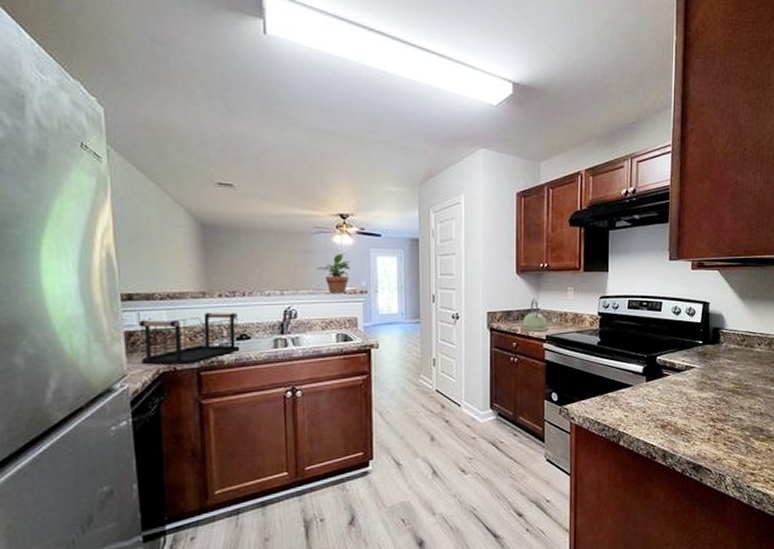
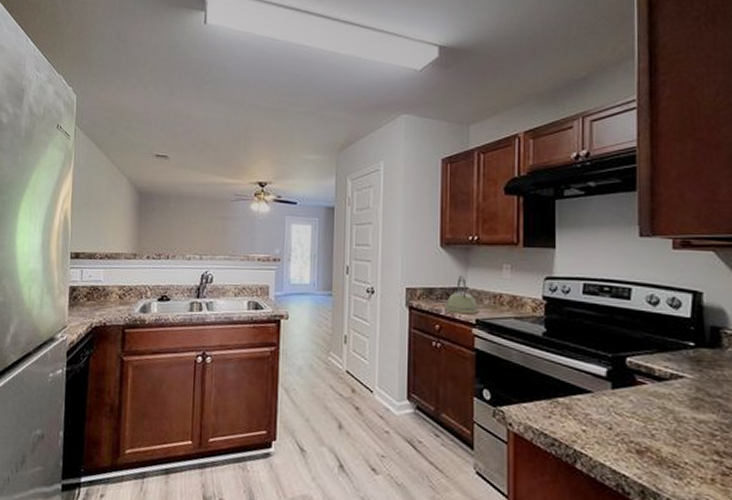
dish rack: present [138,313,240,366] -> none [80,273,162,322]
potted plant: present [317,254,351,295] -> none [234,221,266,262]

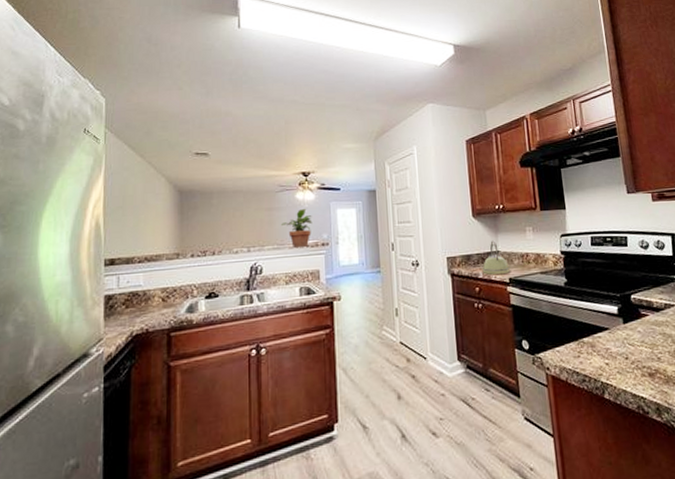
potted plant: none [234,221,266,262] -> present [281,209,312,249]

